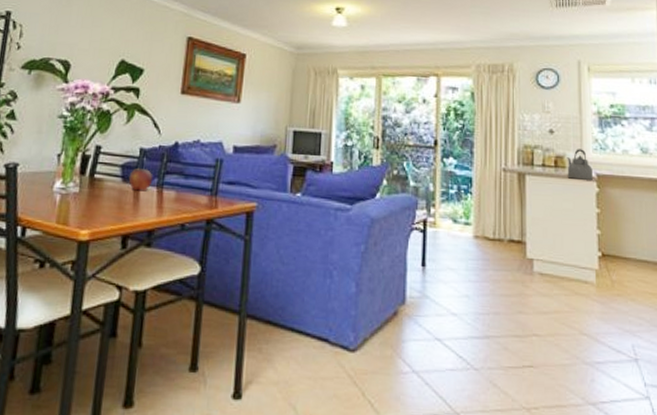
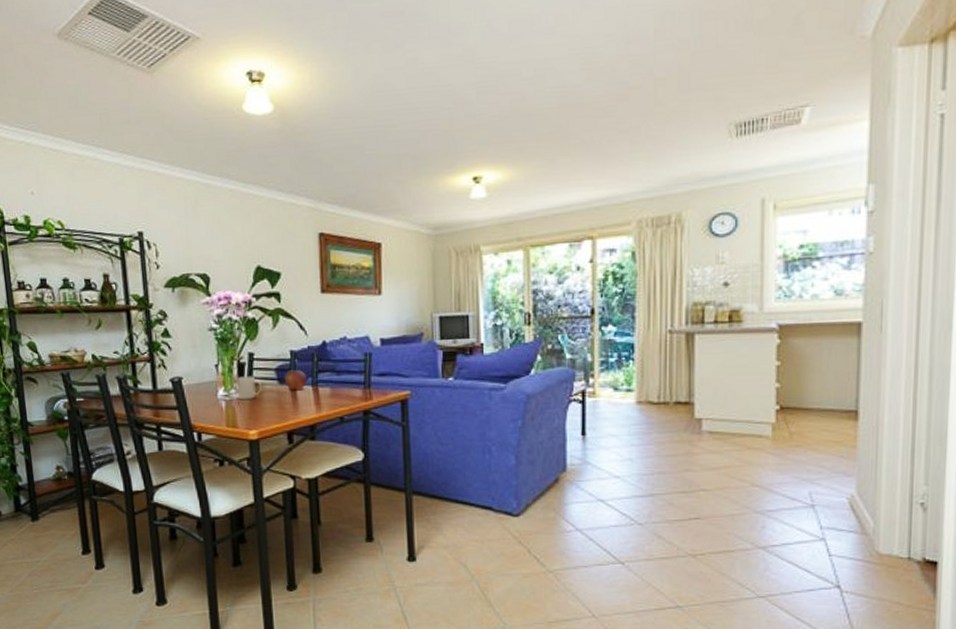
mug: none [76,169,105,196] -> present [237,376,263,400]
kettle: present [567,149,593,182] -> none [743,299,774,334]

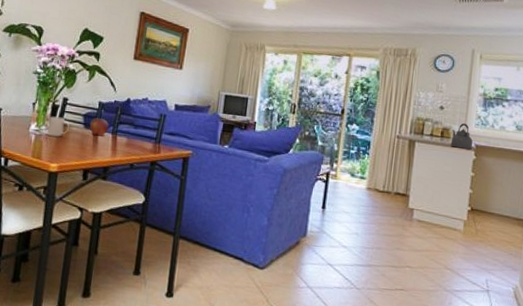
kettle: none [743,299,774,334] -> present [450,123,473,151]

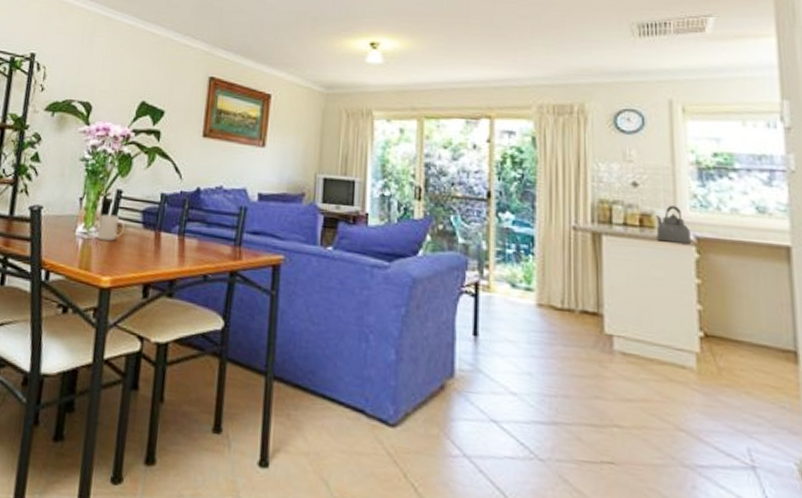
fruit: present [89,117,109,137] -> none [149,213,175,239]

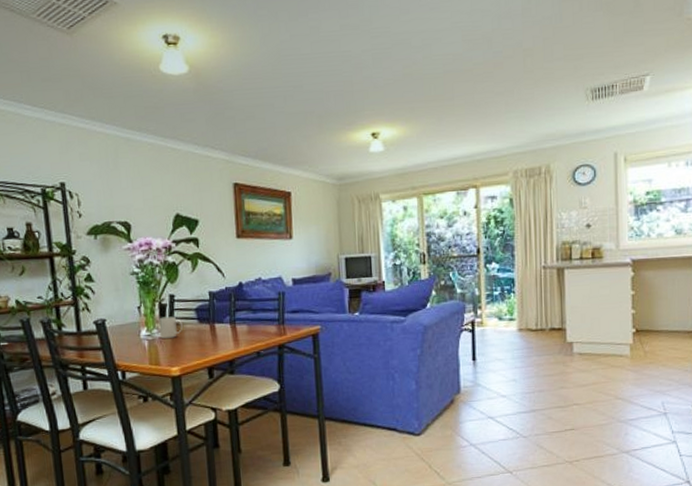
kettle: present [655,205,691,246] -> none [603,238,628,268]

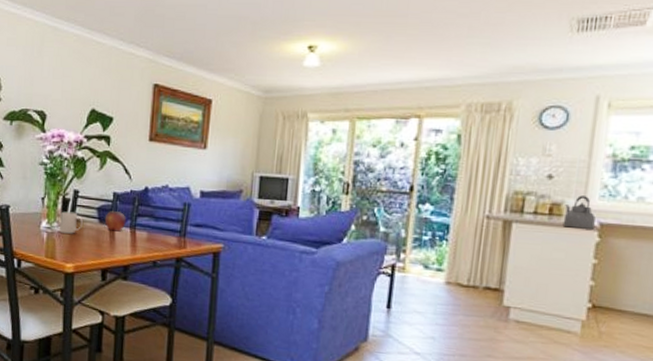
fruit: none [203,309,226,329] -> present [104,210,126,232]
kettle: none [603,238,628,268] -> present [562,195,596,231]

